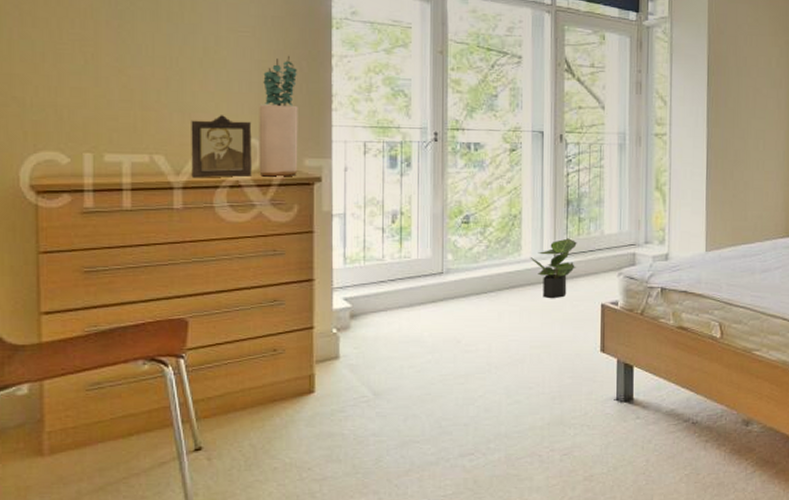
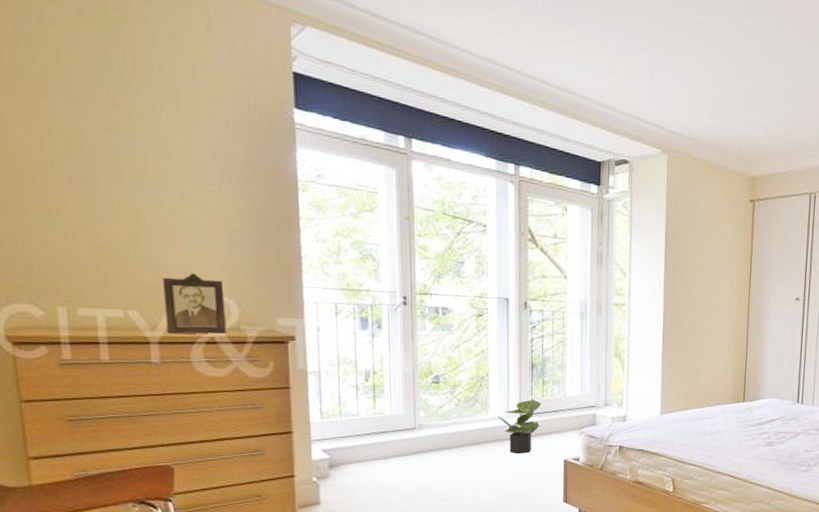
vase: present [259,55,298,177] -> none [229,216,272,335]

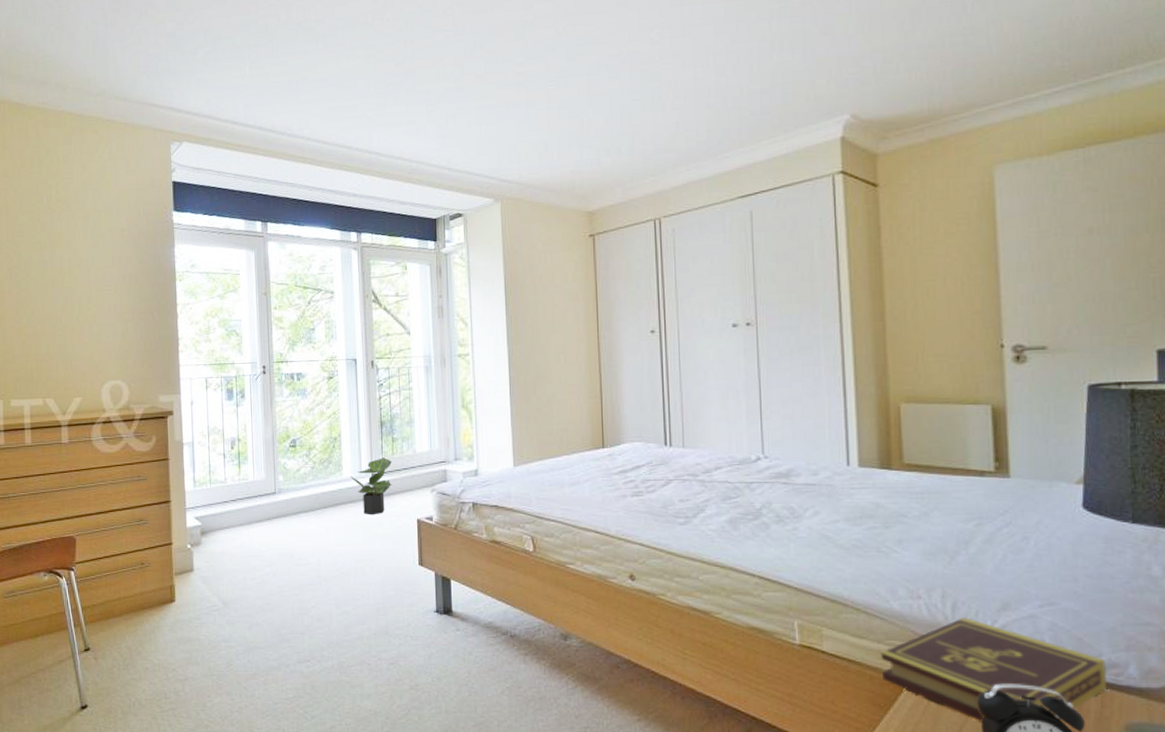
photo frame: present [162,273,227,334] -> none [72,362,119,417]

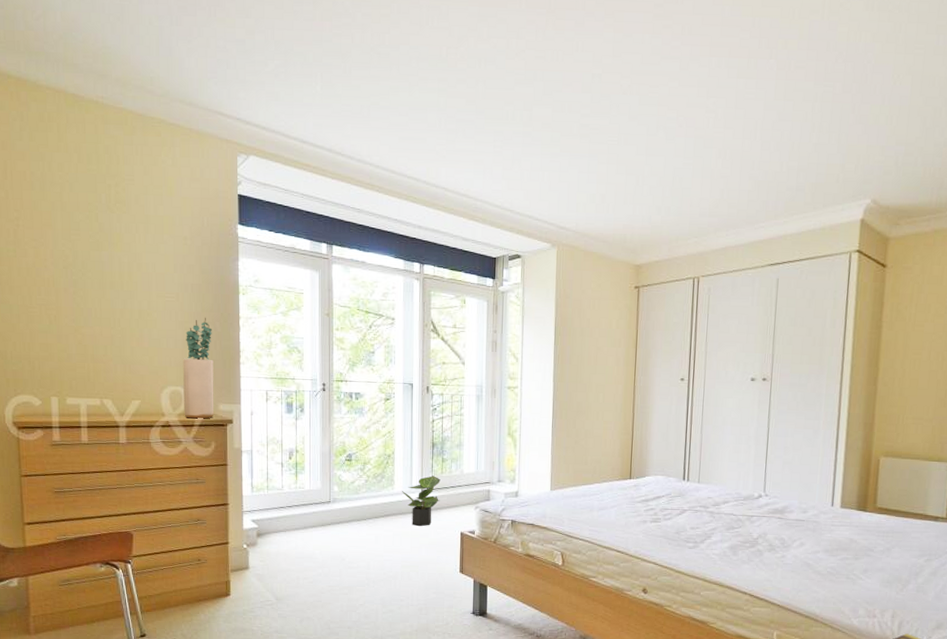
vase: none [122,307,155,413] -> present [183,317,215,419]

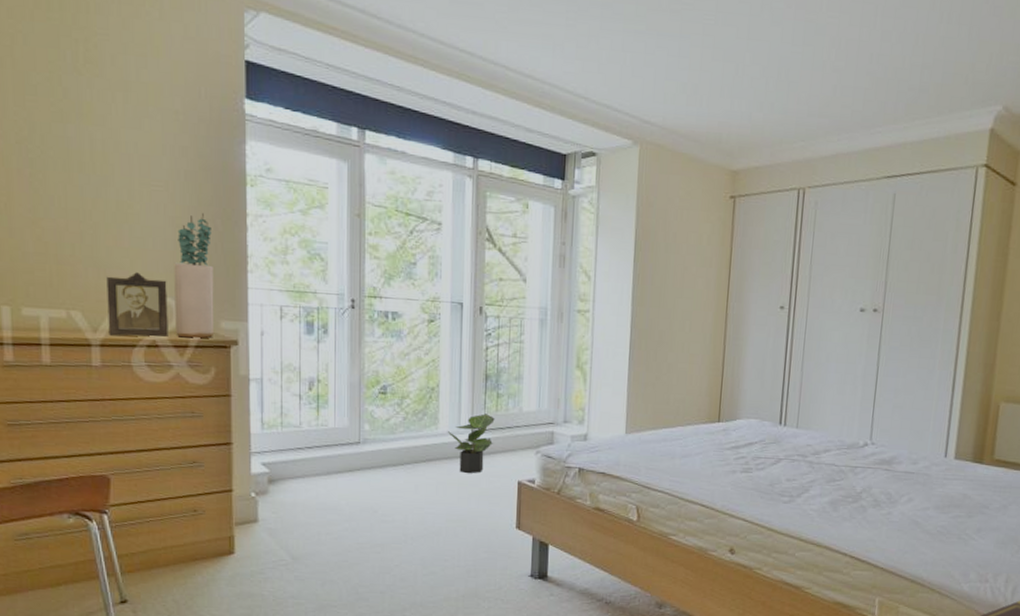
photo frame: none [131,367,179,419] -> present [106,272,168,337]

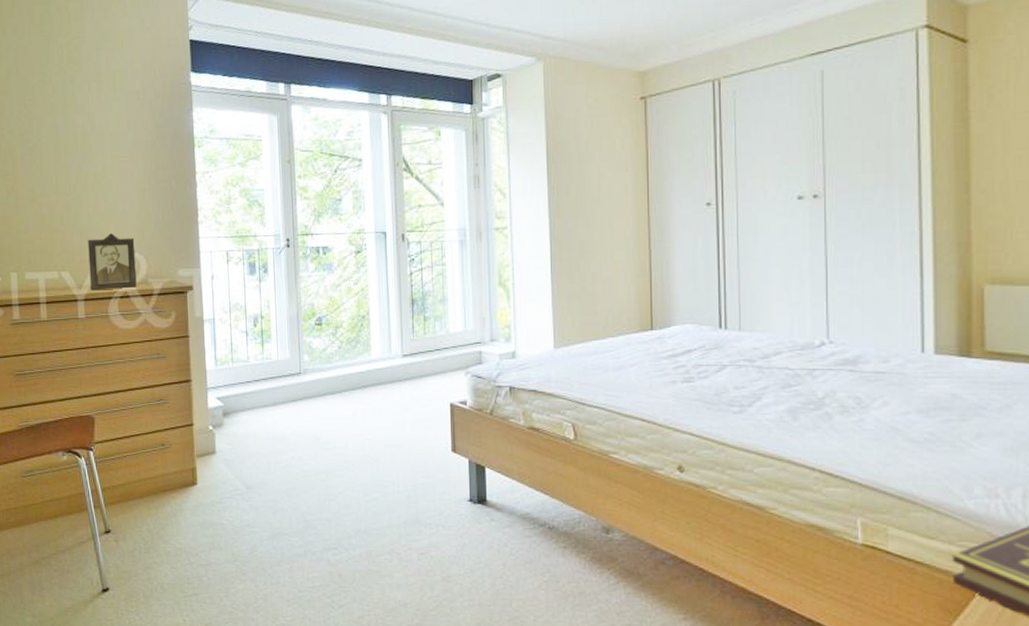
vase: present [174,212,215,339] -> none [139,175,174,287]
potted plant: present [448,414,495,473] -> none [380,337,424,397]

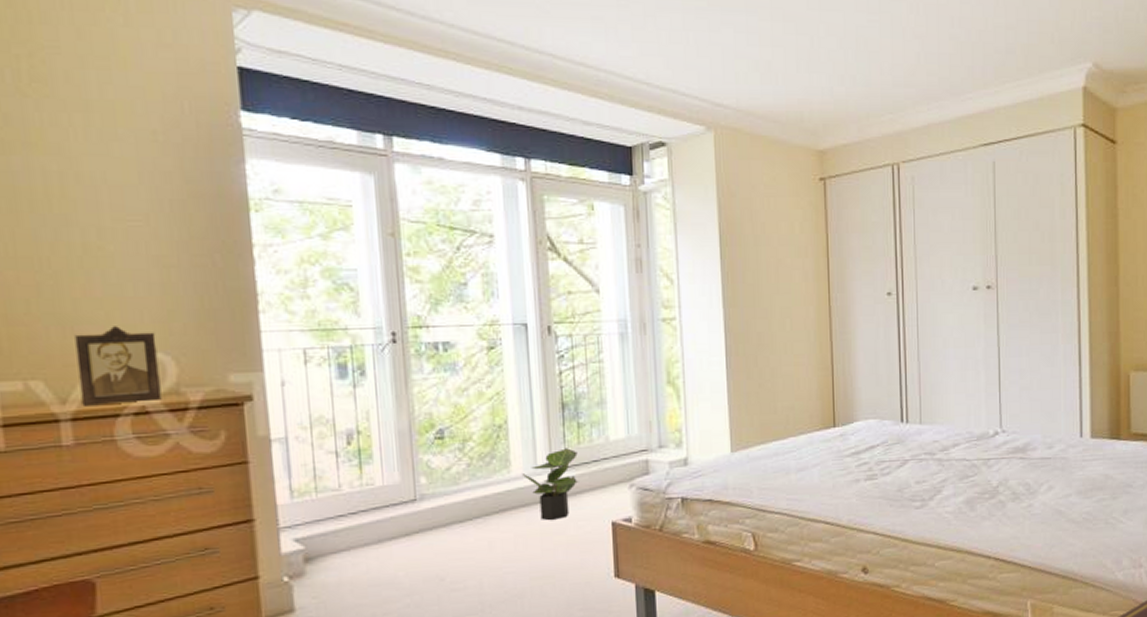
potted plant: none [380,337,424,397] -> present [523,448,579,520]

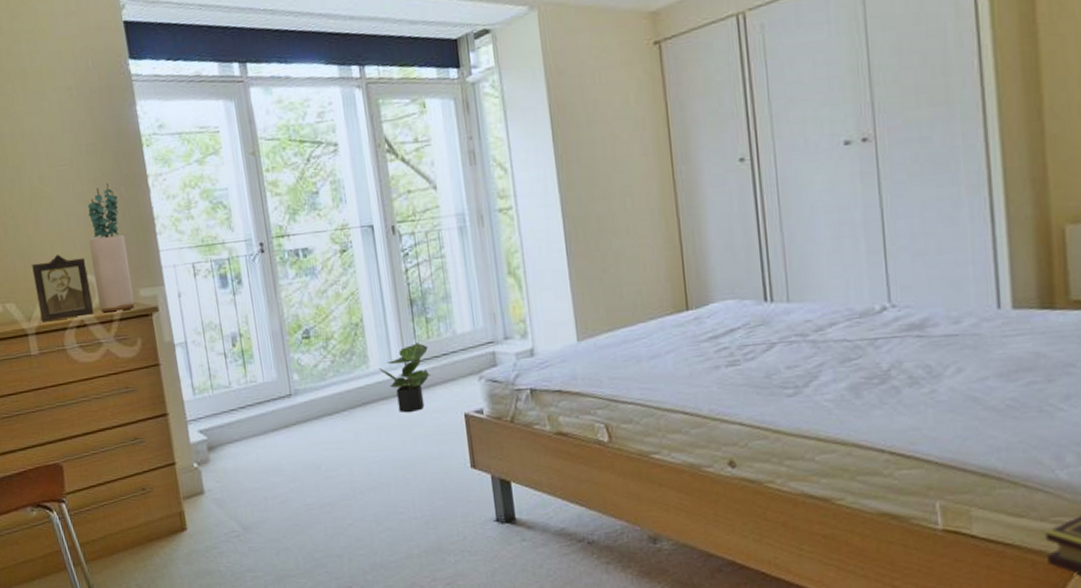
vase: none [163,247,222,399] -> present [87,182,136,313]

